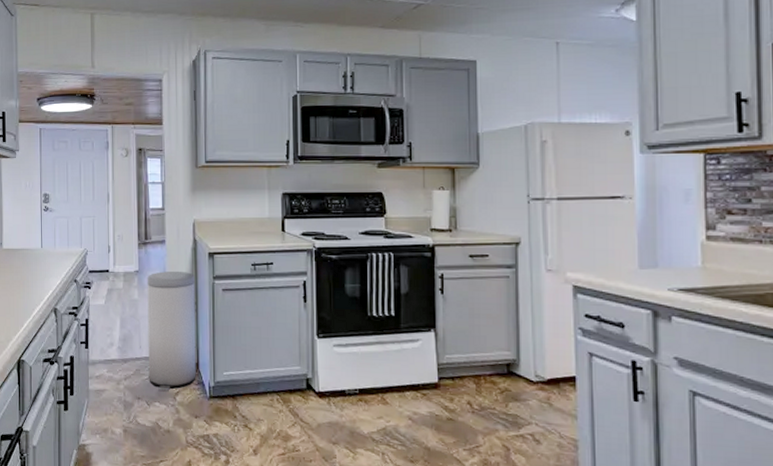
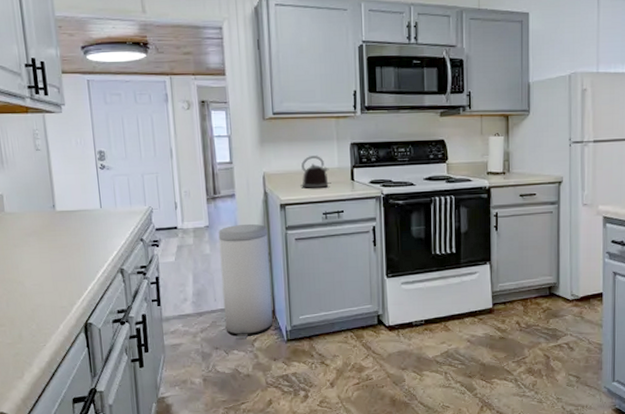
kettle: none [230,205,260,239] -> present [300,156,329,189]

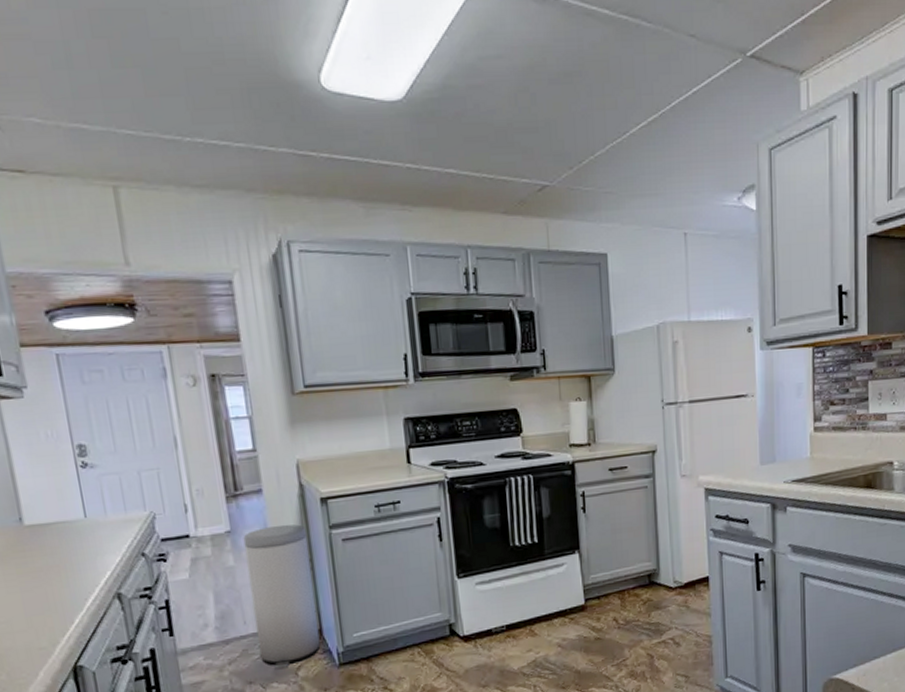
kettle: present [300,156,329,189] -> none [344,436,380,478]

